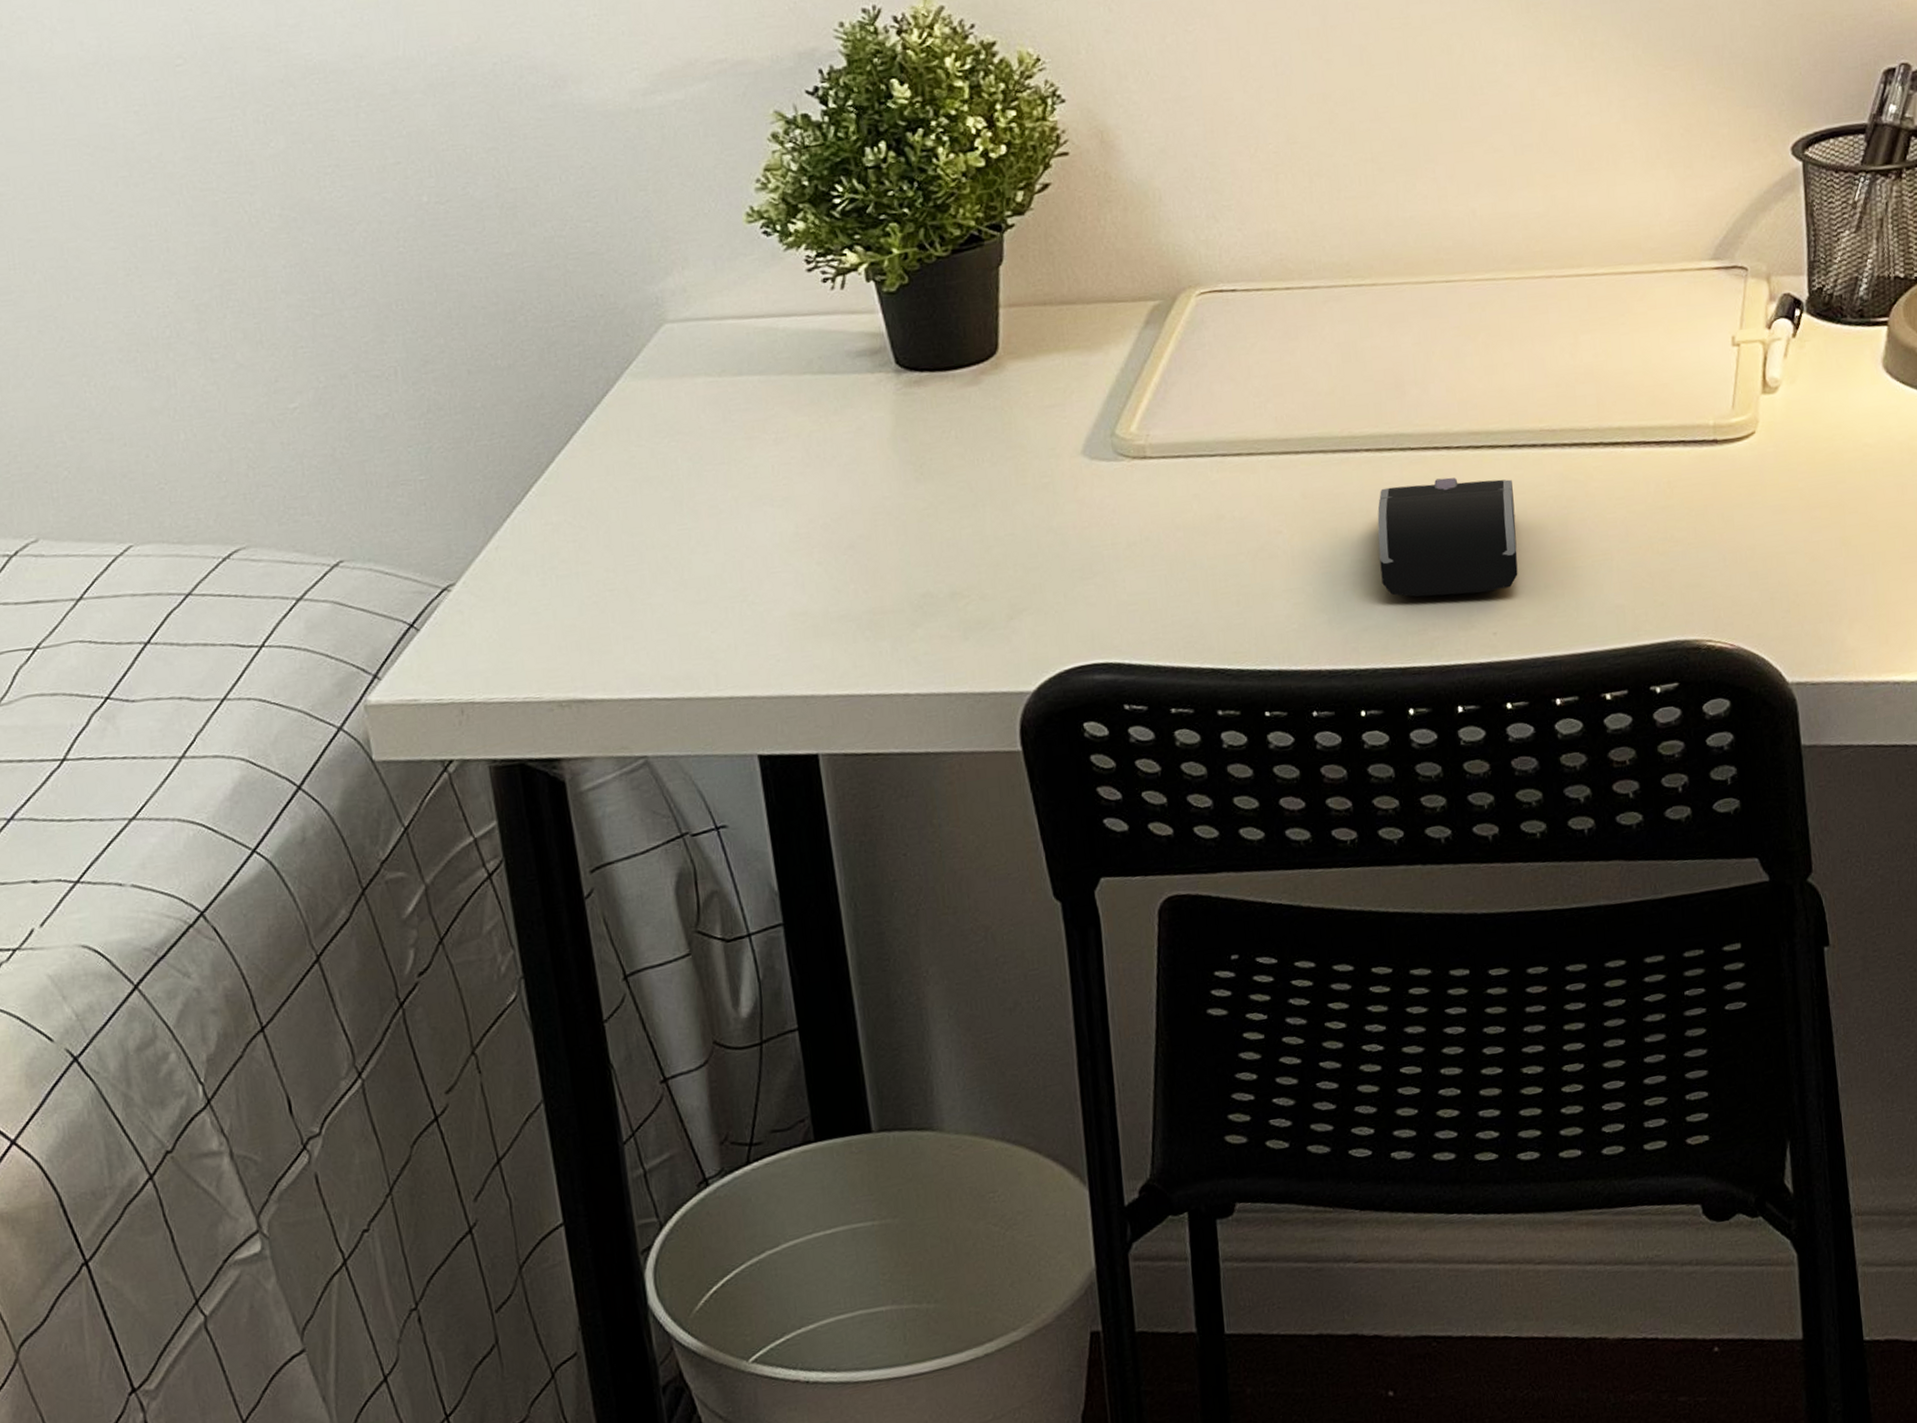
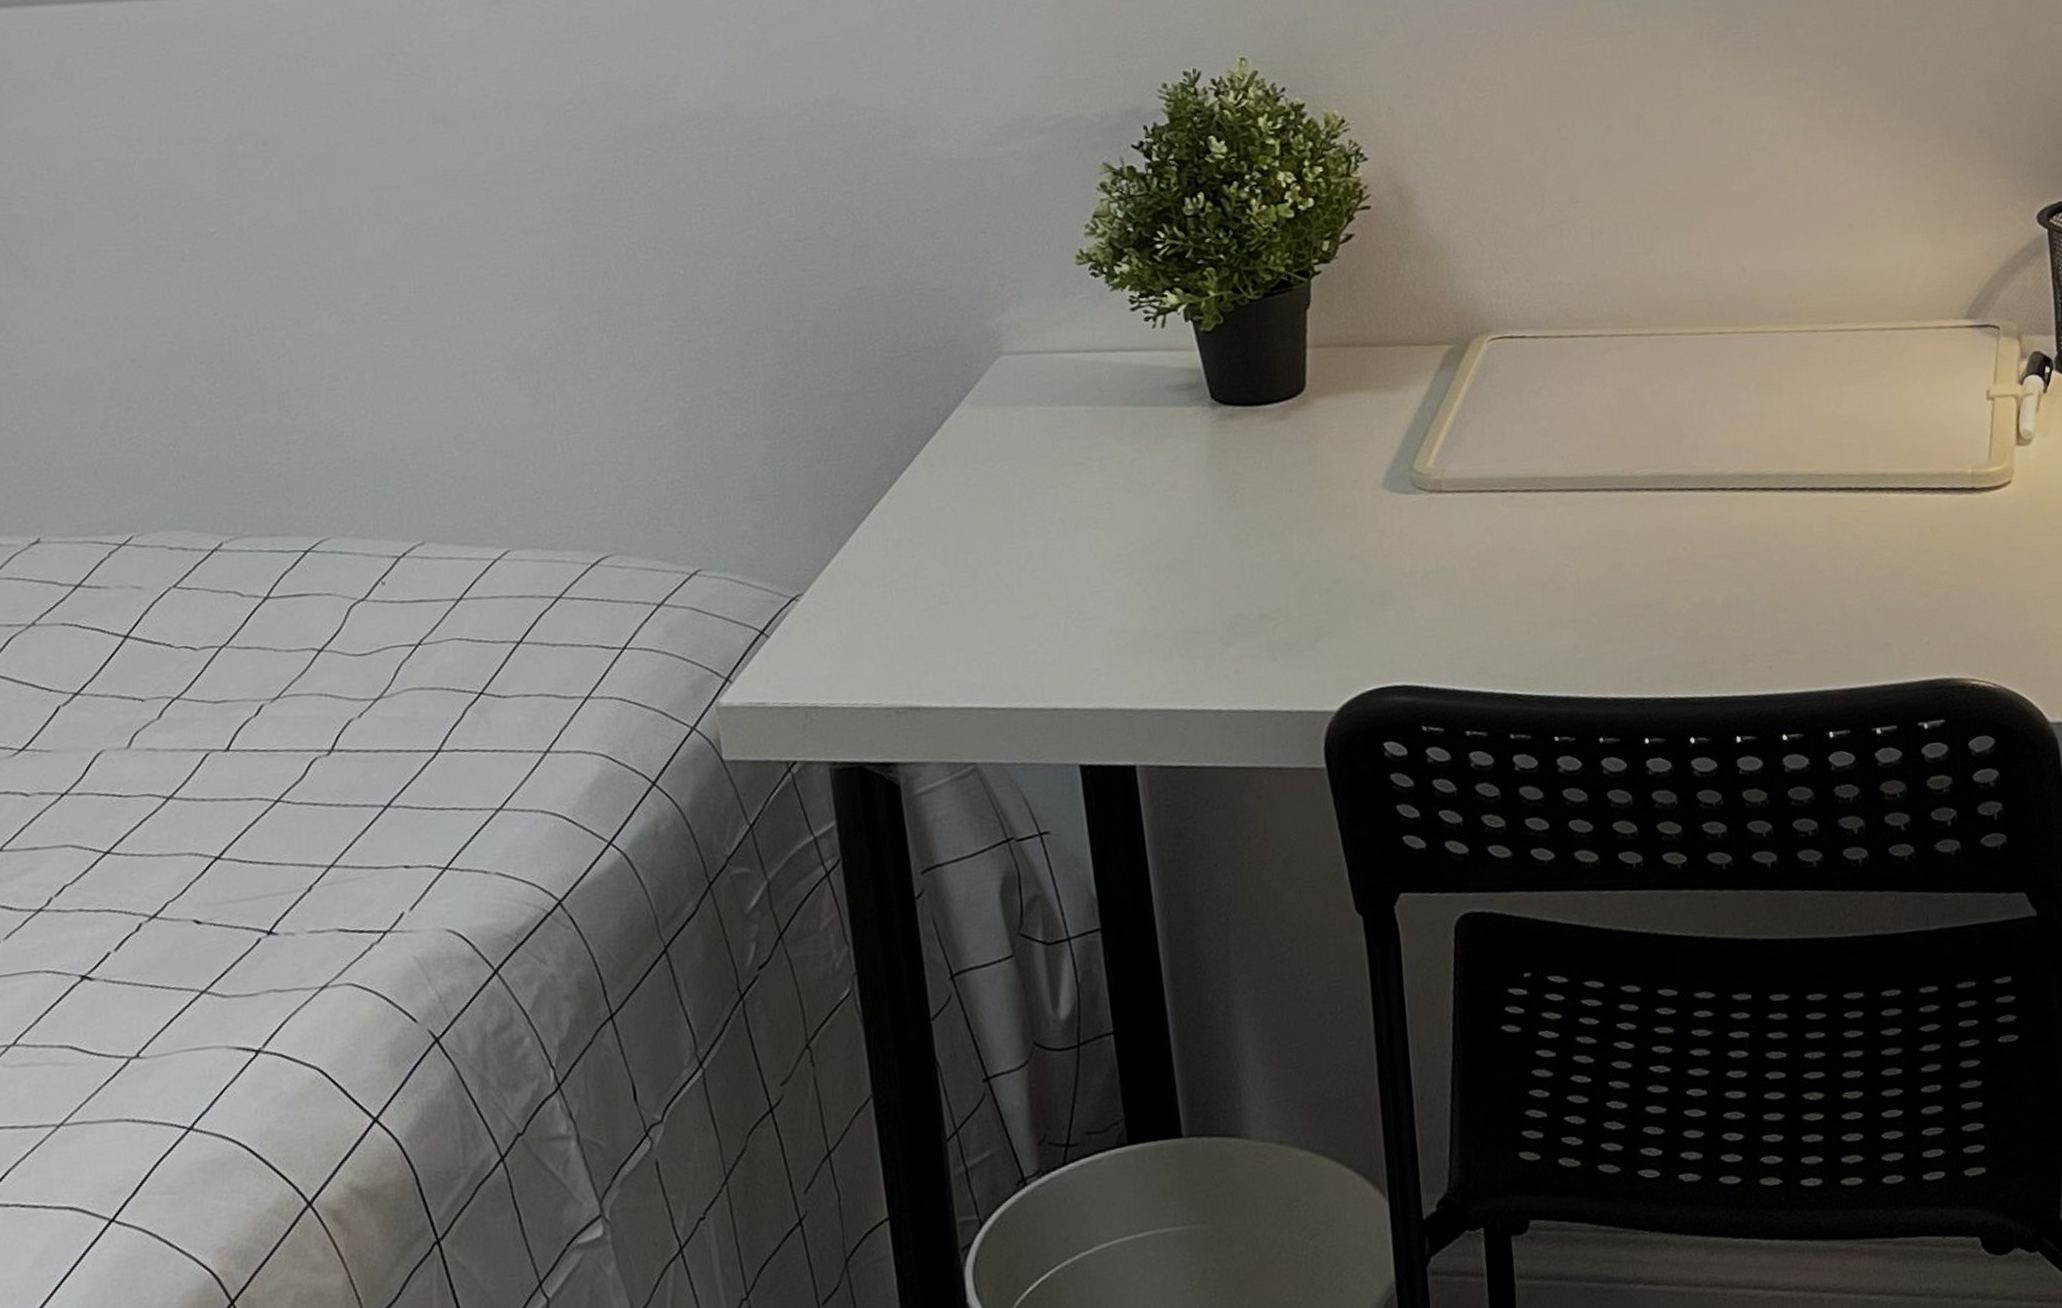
computer mouse: present [1377,477,1518,597] -> none [1658,517,1791,631]

